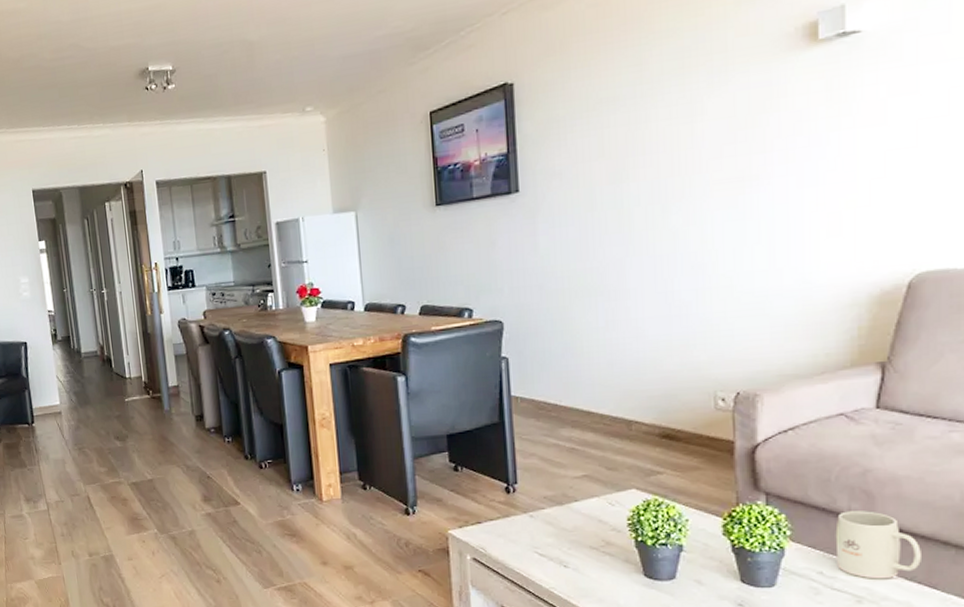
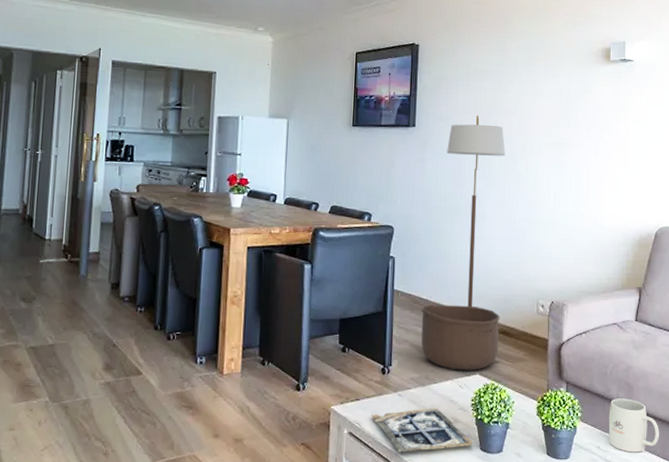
magazine: none [498,529,633,579] -> present [371,408,473,452]
basket: none [549,406,661,485] -> present [421,305,500,370]
floor lamp: none [566,160,653,408] -> present [447,115,506,307]

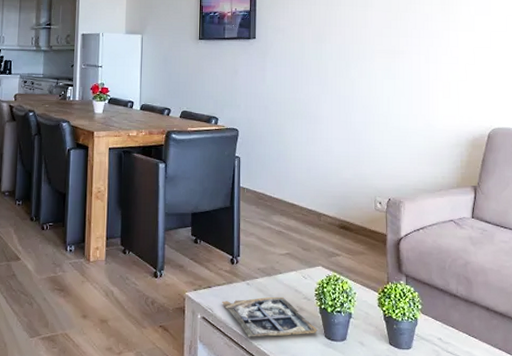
basket: present [421,305,500,370] -> none [265,201,340,262]
floor lamp: present [447,115,506,307] -> none [285,26,340,203]
mug: present [608,398,659,453] -> none [449,292,500,345]

